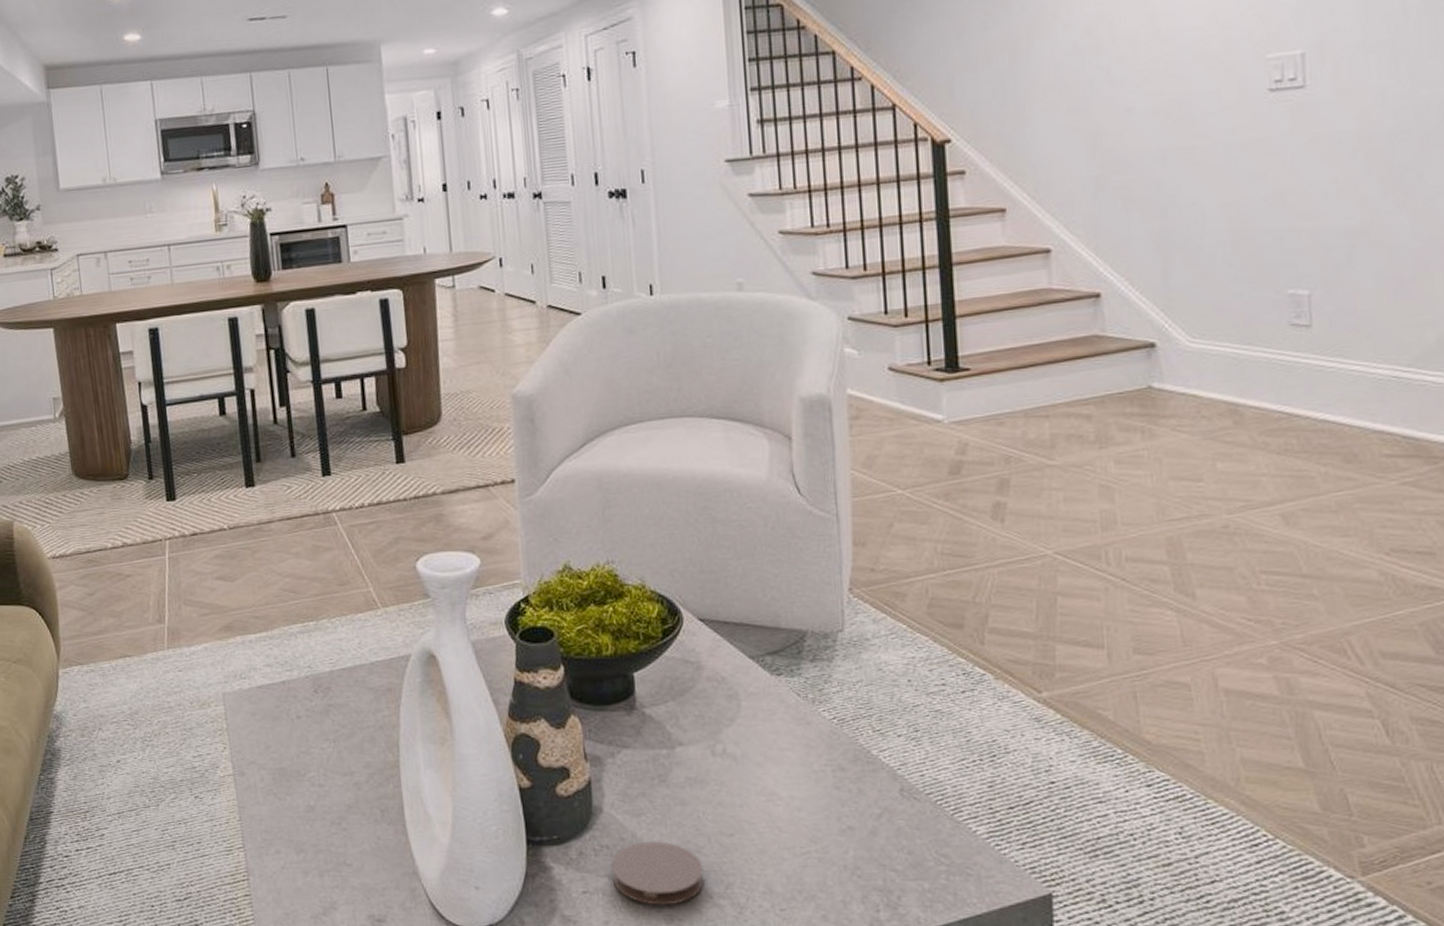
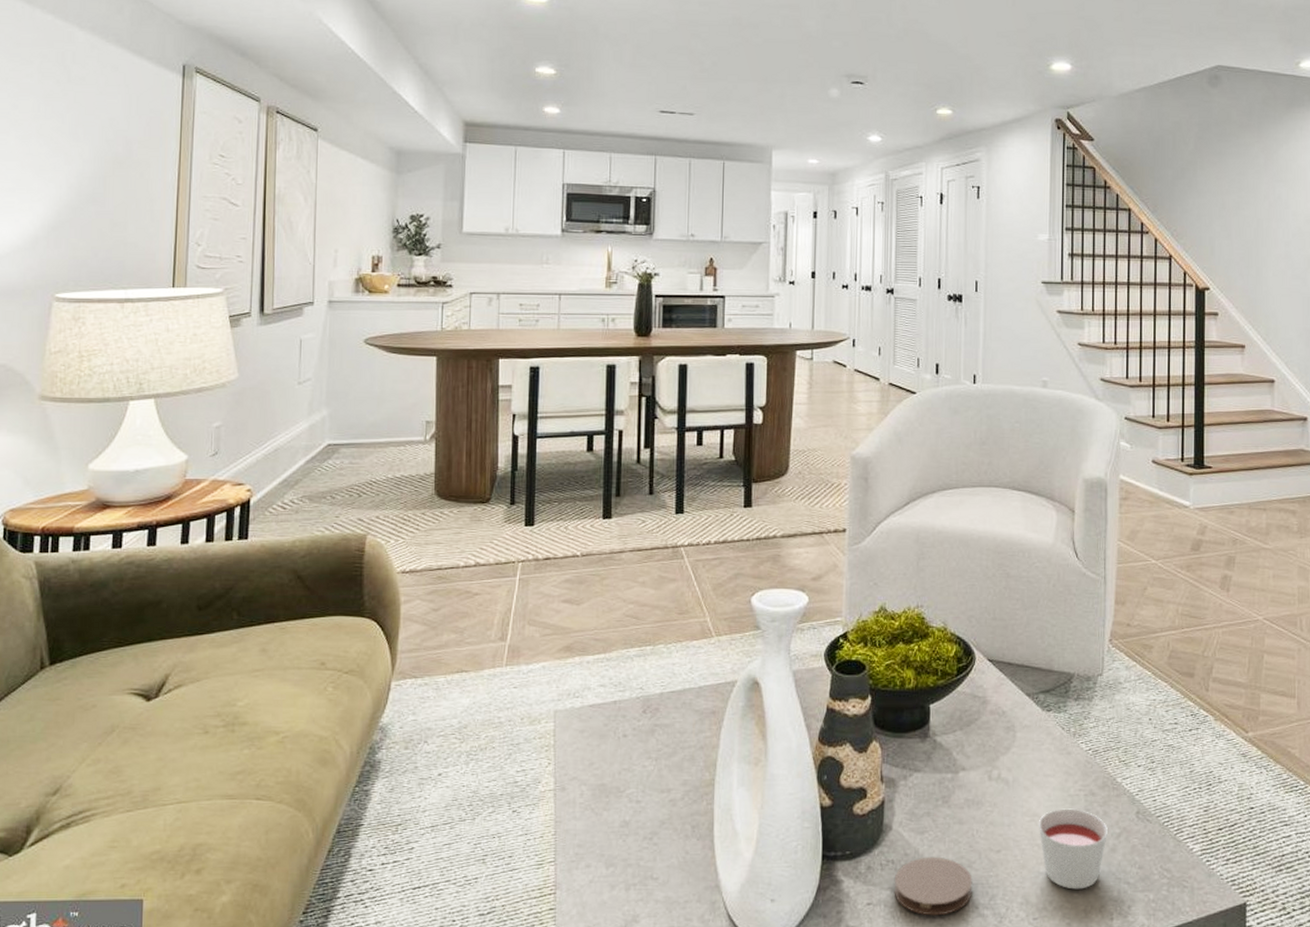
candle: none [778,786,865,878] -> present [1039,808,1108,890]

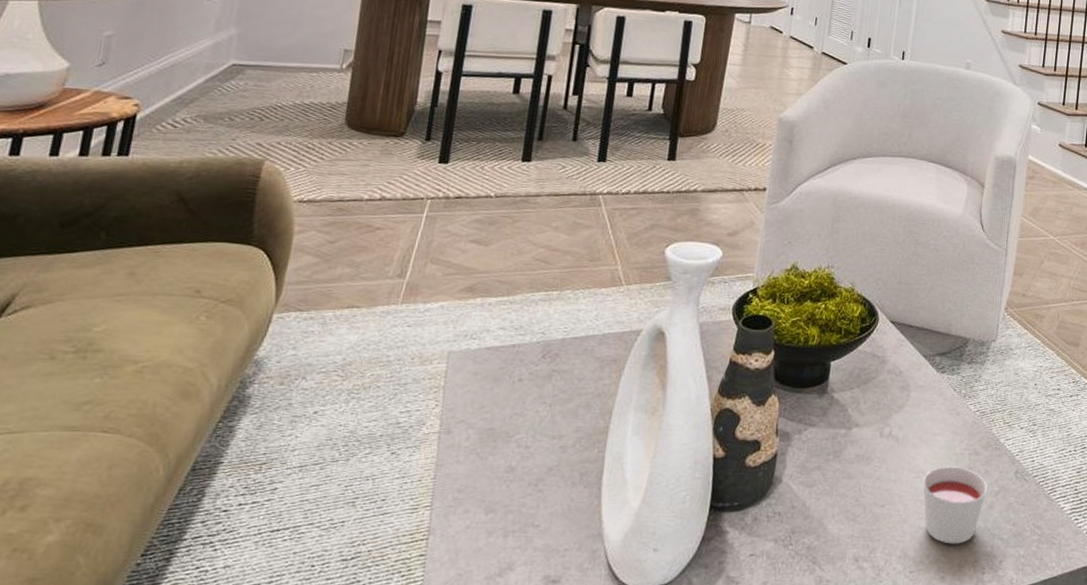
coaster: present [894,856,973,916] -> none [777,510,855,568]

